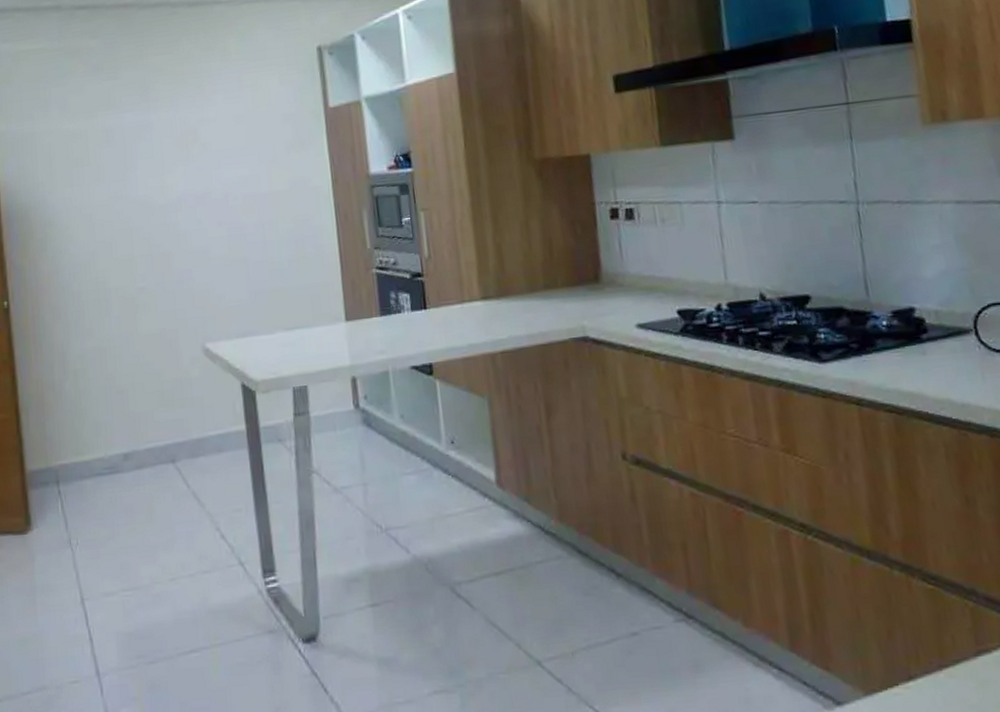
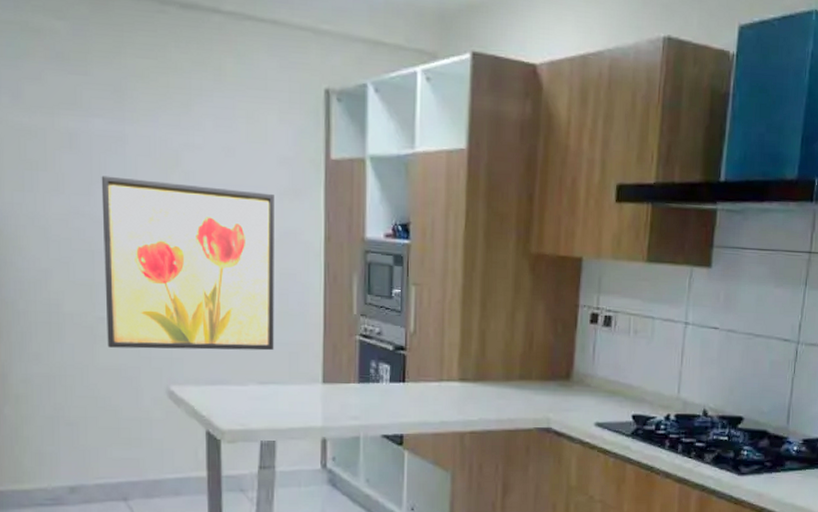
wall art: none [134,149,297,315] -> present [101,175,274,351]

